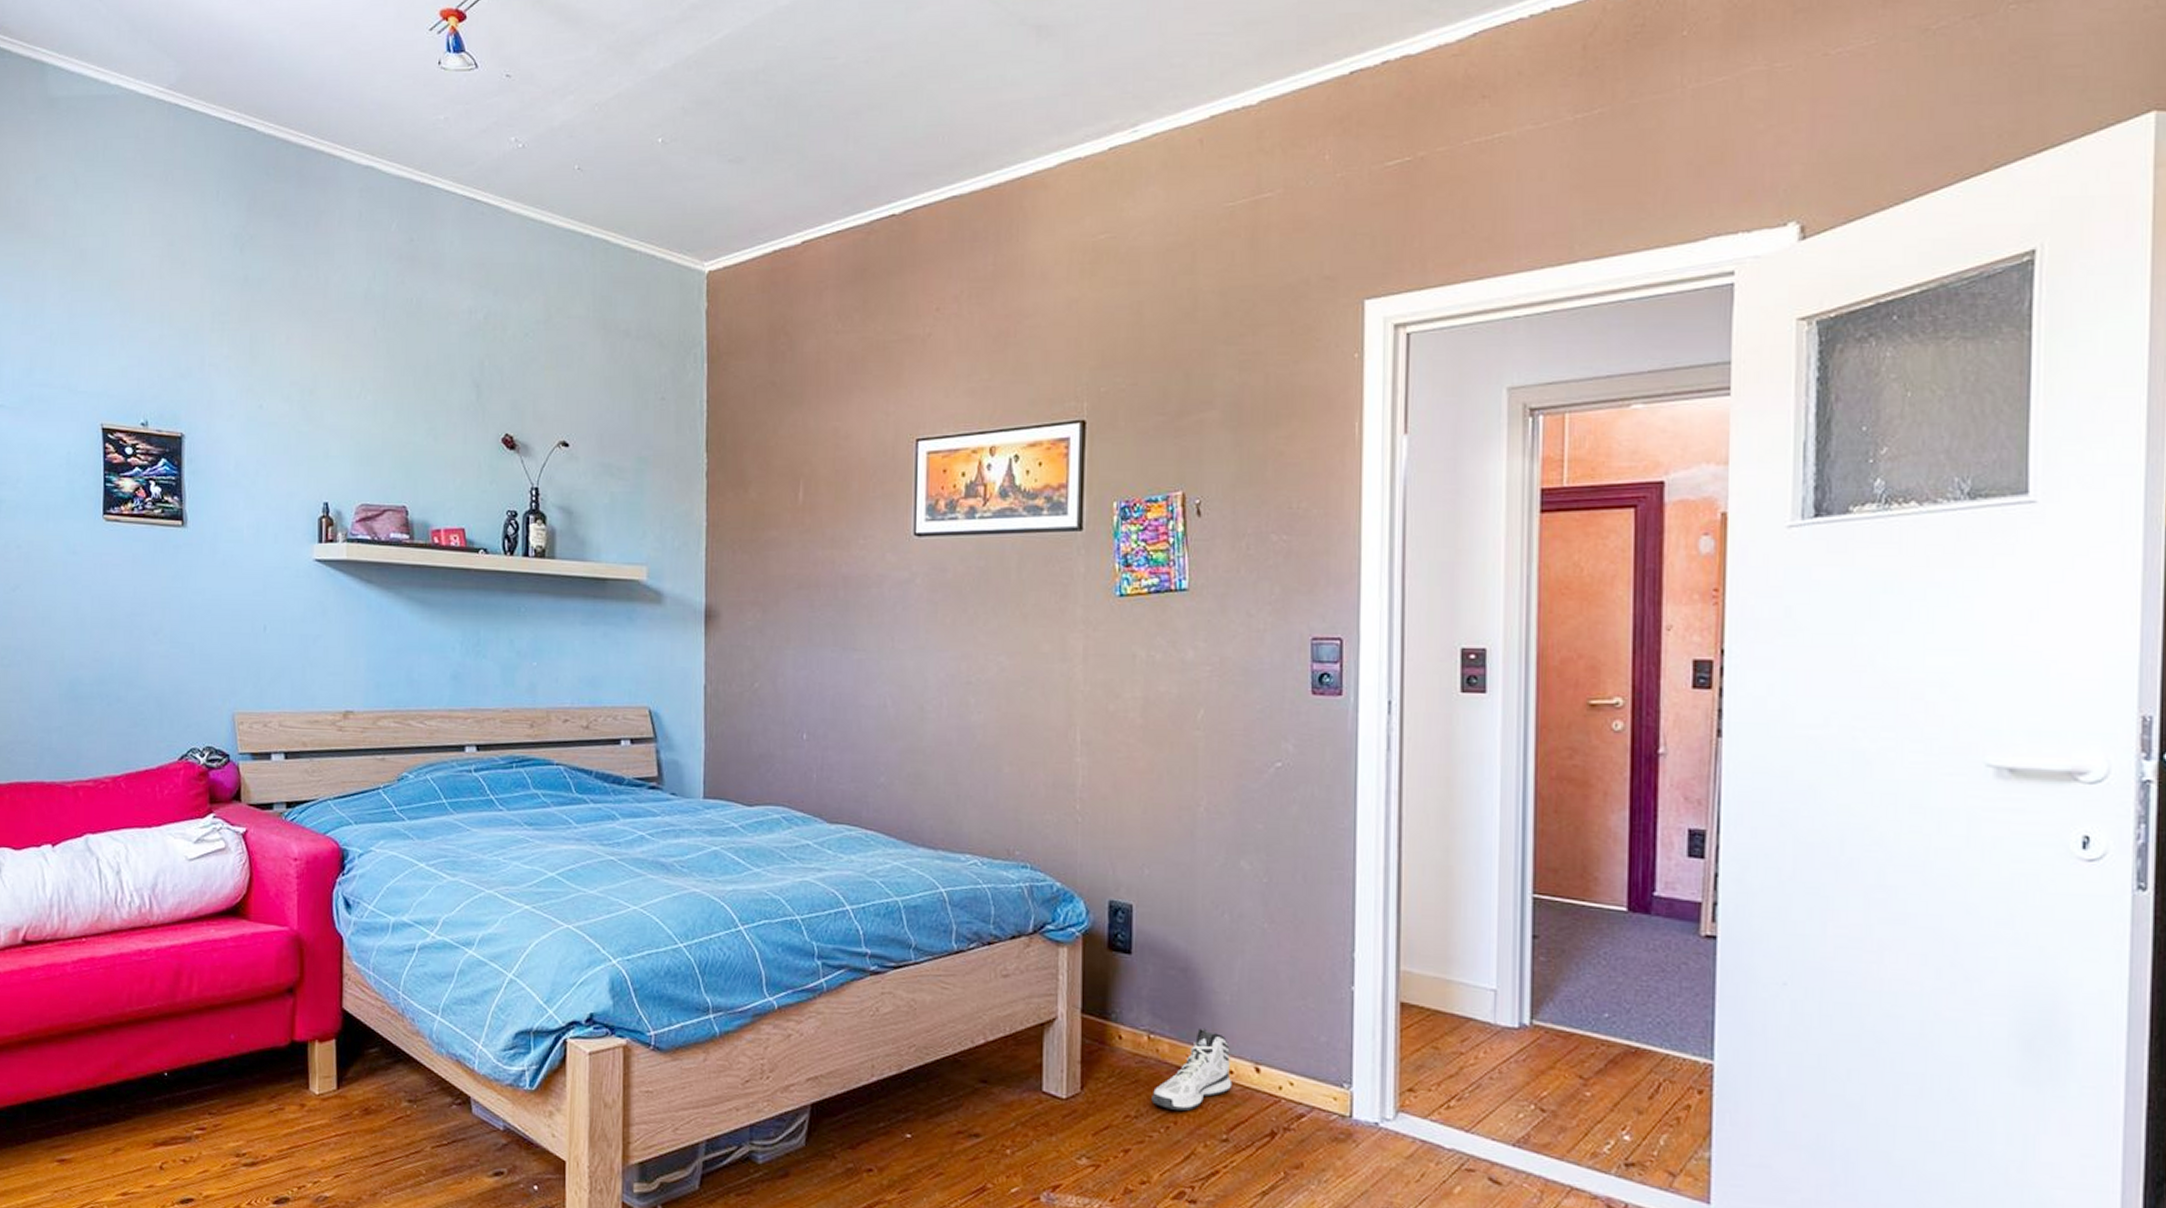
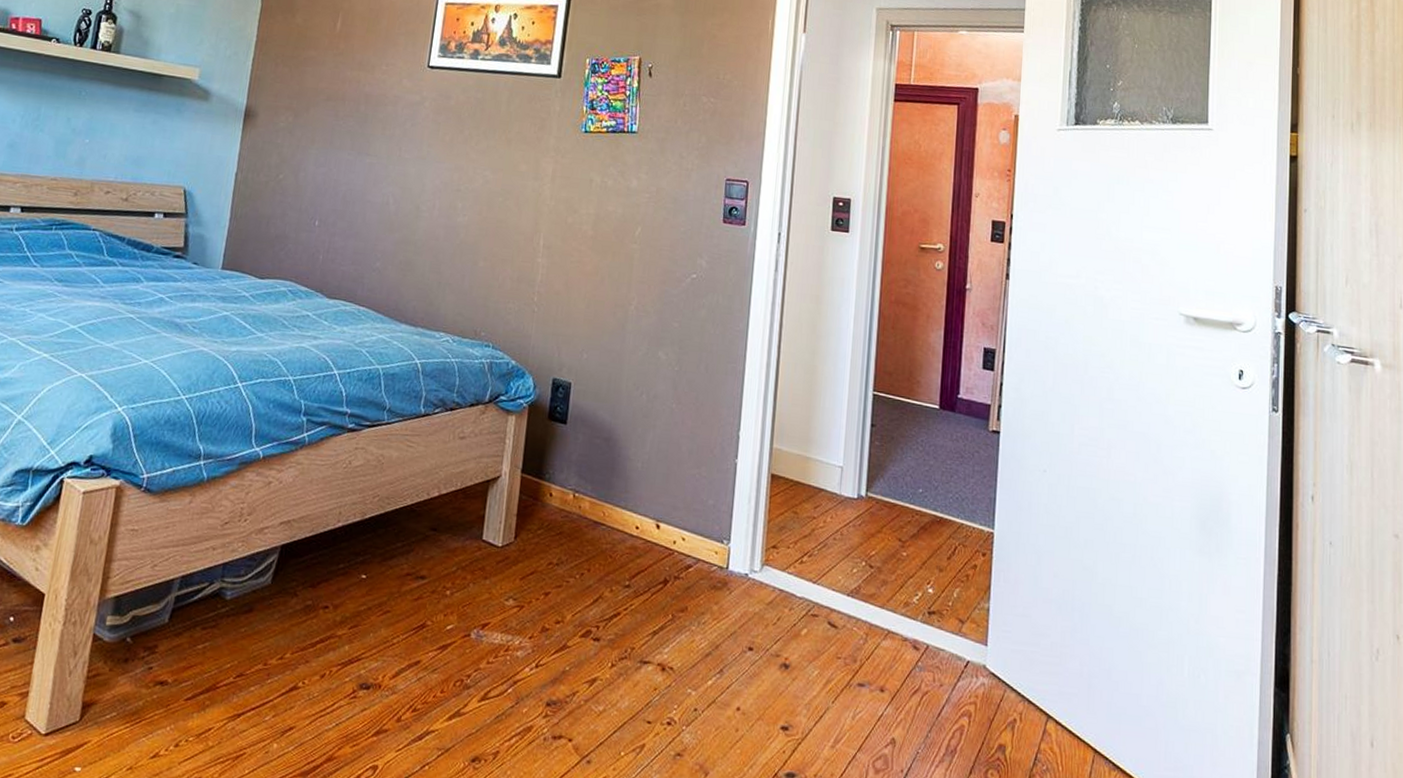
sneaker: present [1151,1028,1233,1112] -> none [571,489,638,561]

